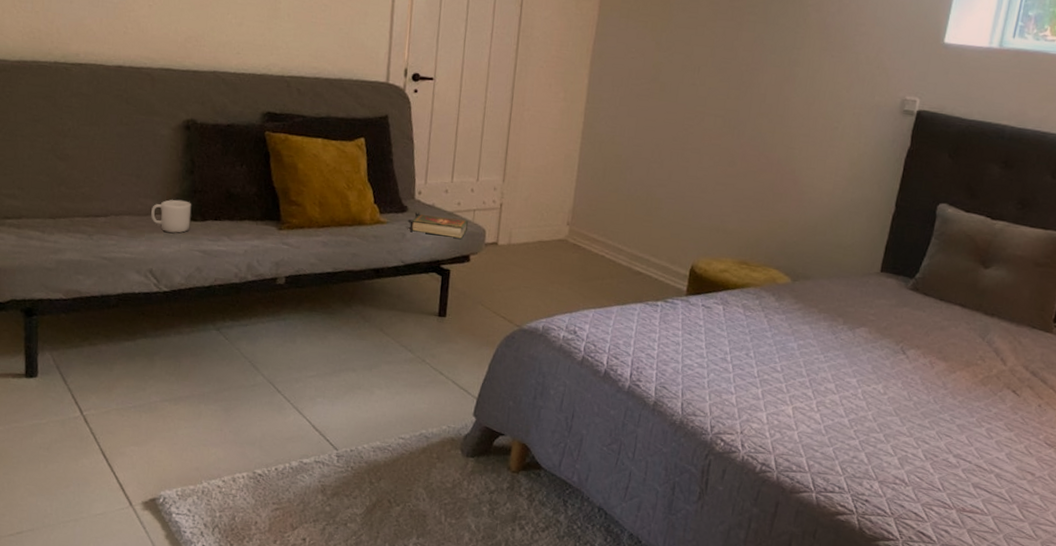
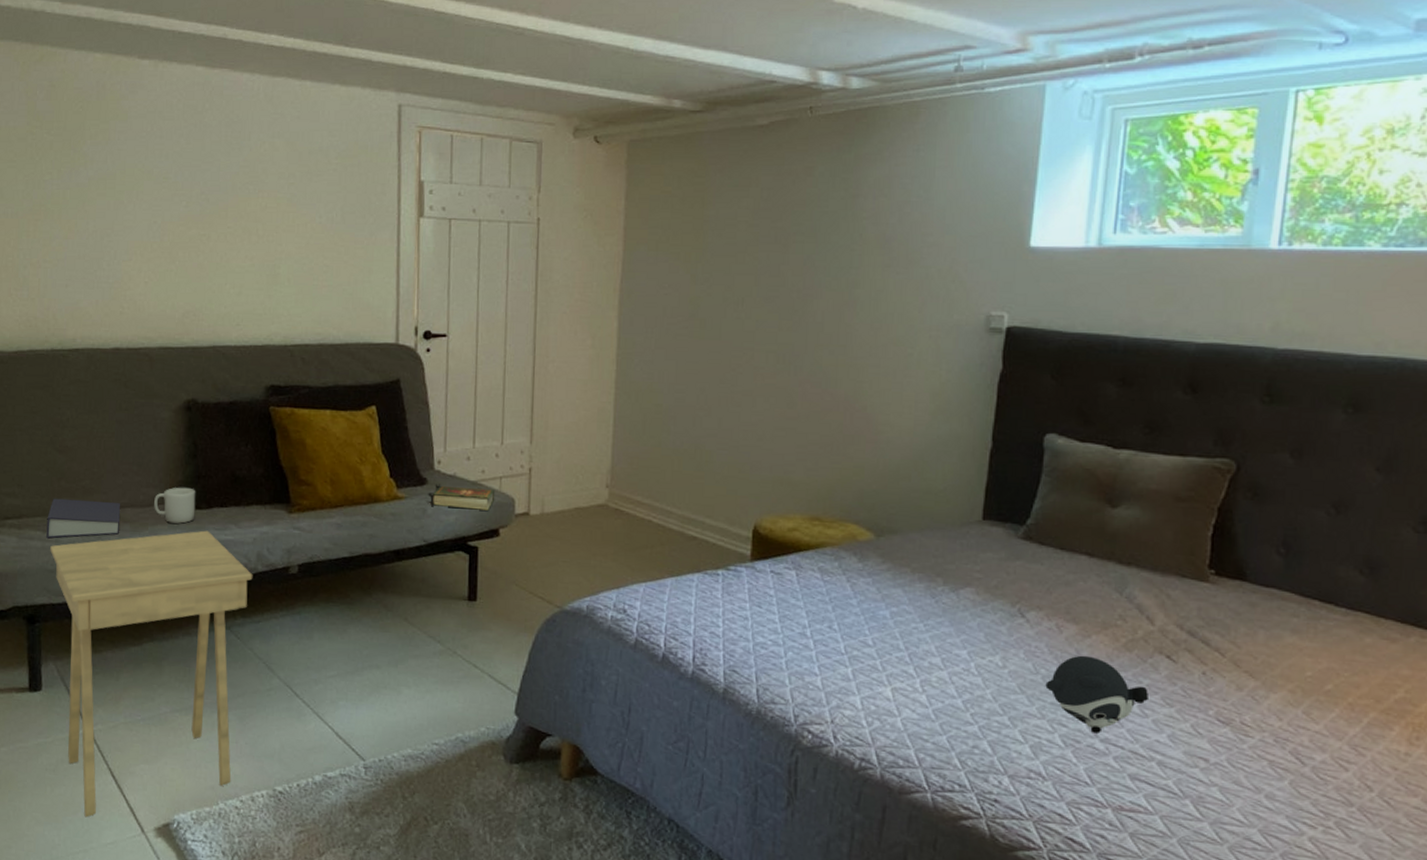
book: none [45,202,118,240] -> present [46,498,120,539]
side table: none [49,240,243,491] -> present [50,530,253,818]
stuffed animal: none [915,387,995,450] -> present [1045,655,1148,733]

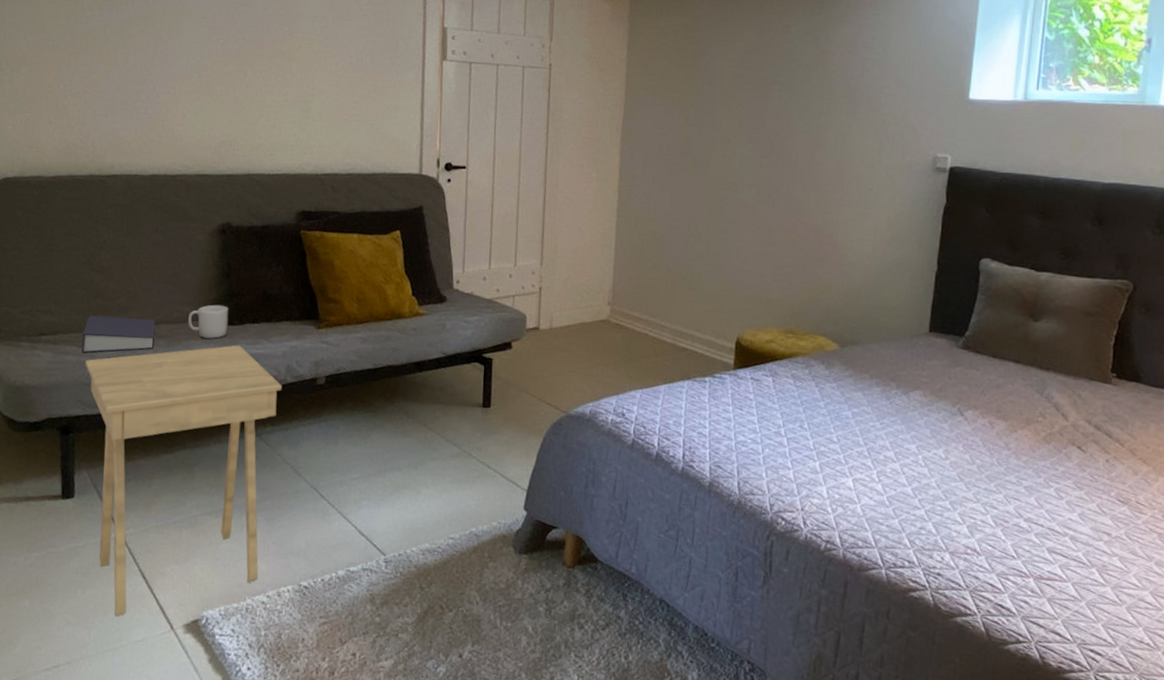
book: present [426,484,494,511] -> none [446,301,508,326]
stuffed animal: present [1045,655,1148,733] -> none [980,447,1063,514]

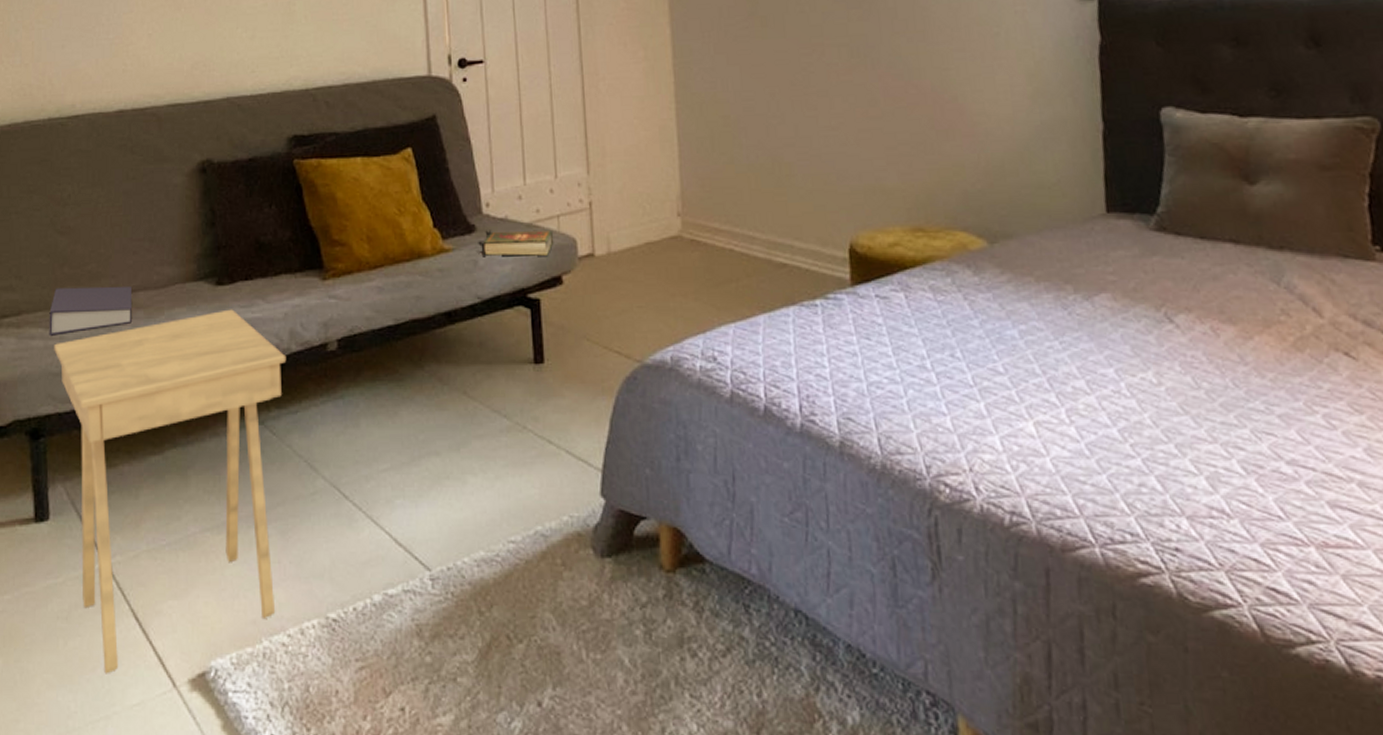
mug: present [188,304,229,339] -> none [170,261,217,304]
book: none [446,301,508,326] -> present [477,230,553,258]

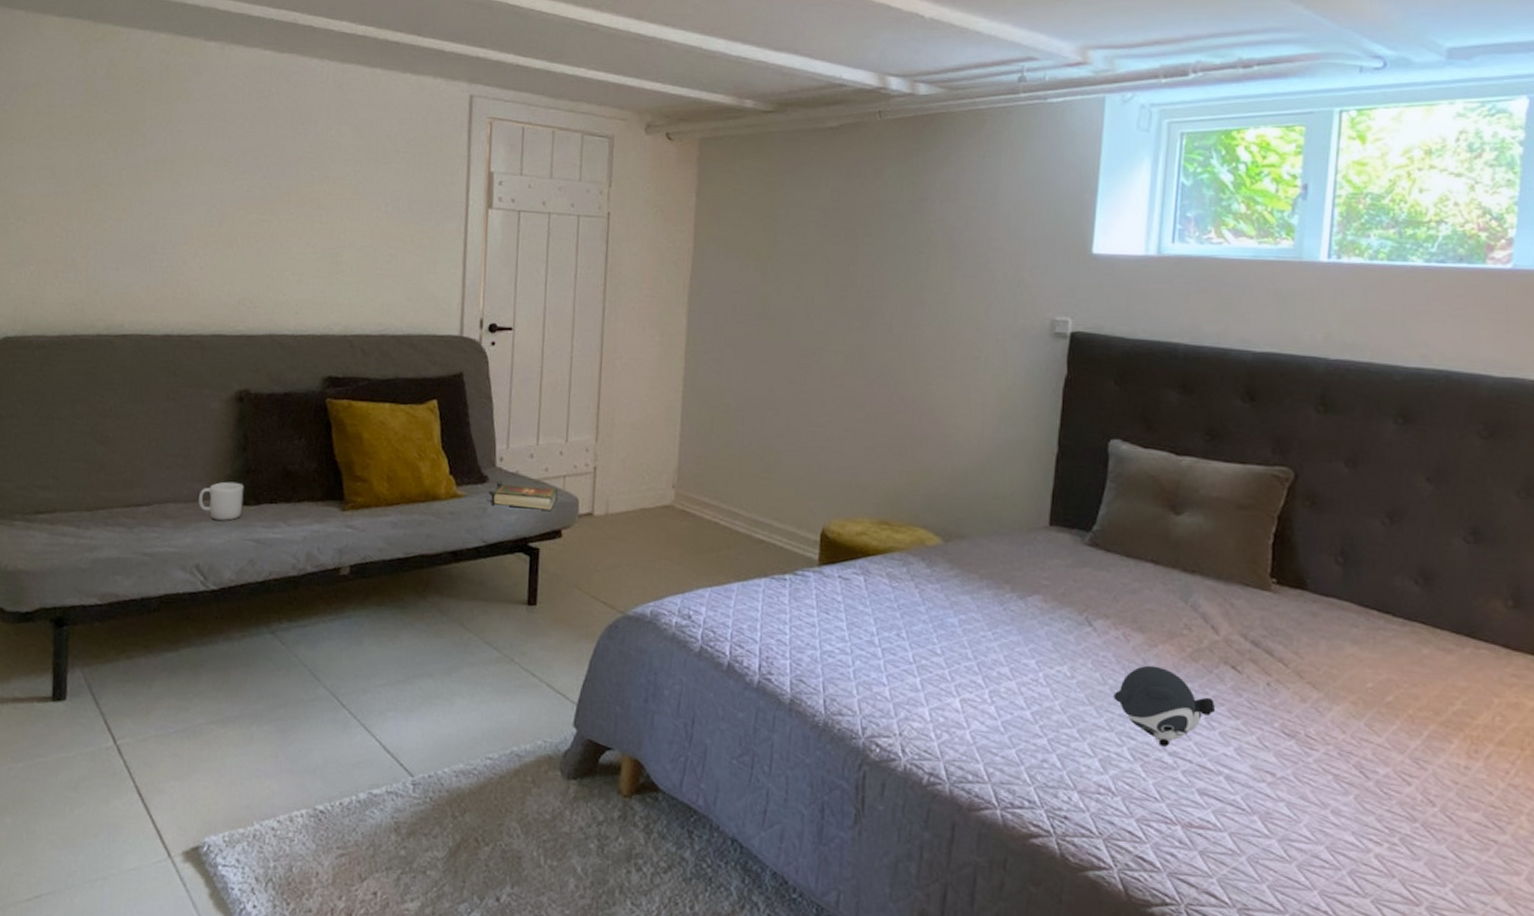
book: present [49,285,131,336] -> none [80,491,162,535]
side table: present [54,309,287,674] -> none [84,528,302,841]
mug: none [170,261,217,304] -> present [198,481,245,521]
stuffed animal: none [1210,361,1333,454] -> present [1113,665,1215,747]

